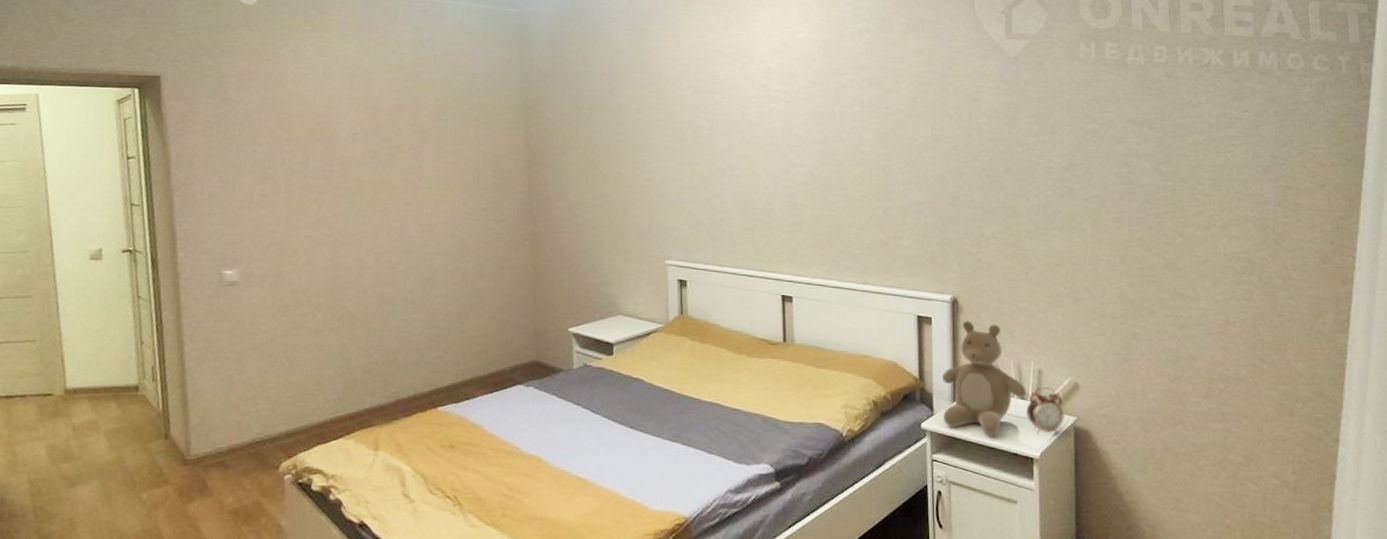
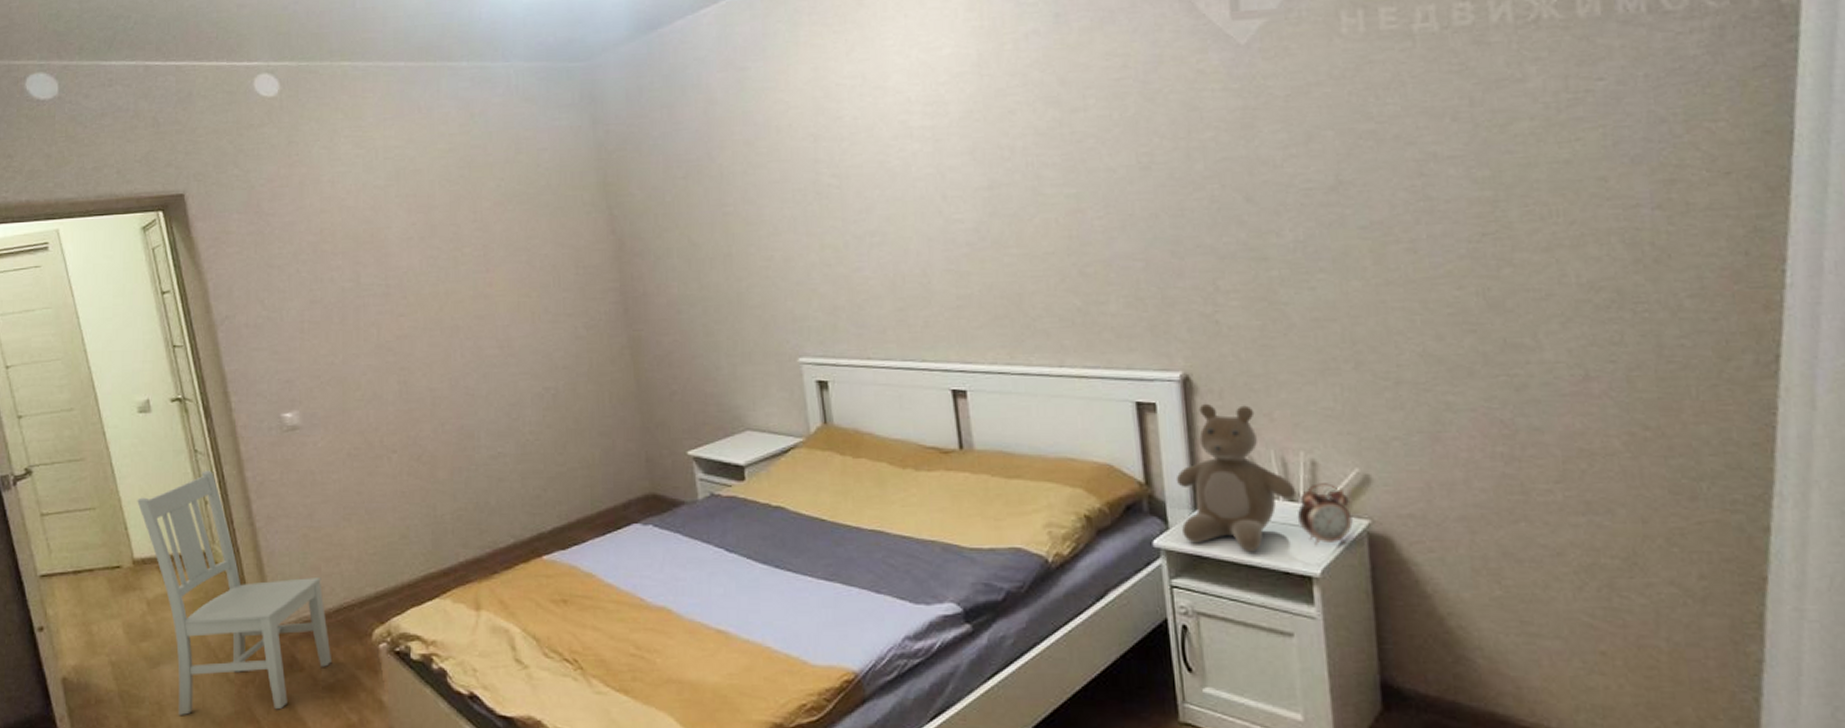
chair: none [76,314,240,531] -> present [137,470,331,715]

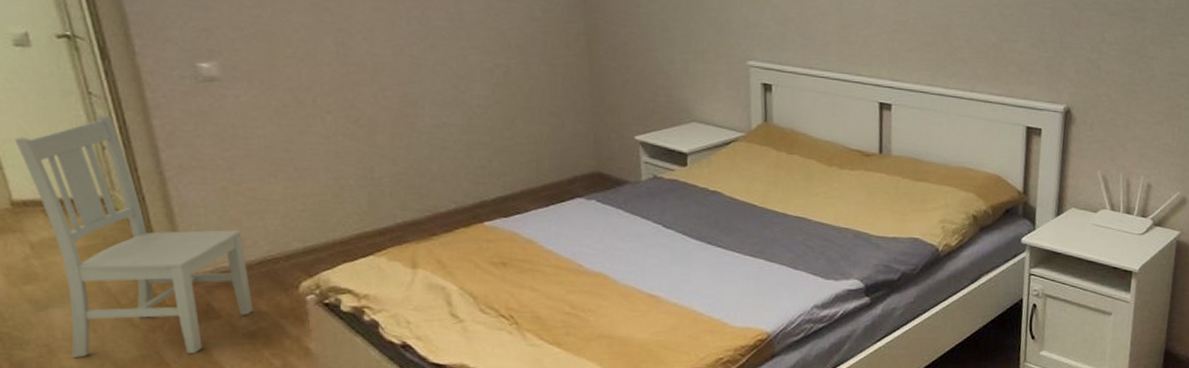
teddy bear: present [1176,403,1297,551] -> none [1045,132,1133,250]
alarm clock: present [1297,483,1353,546] -> none [1129,201,1169,249]

